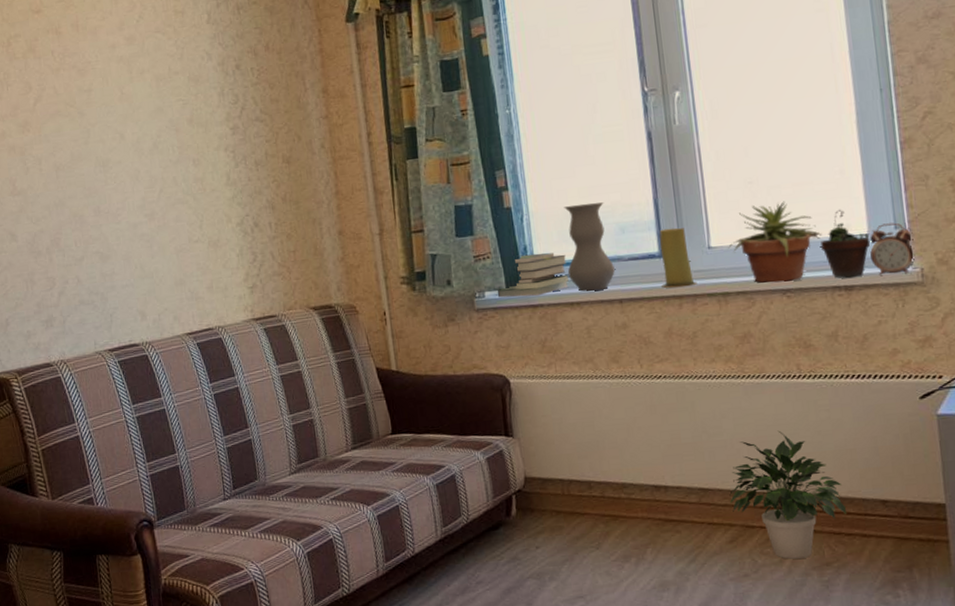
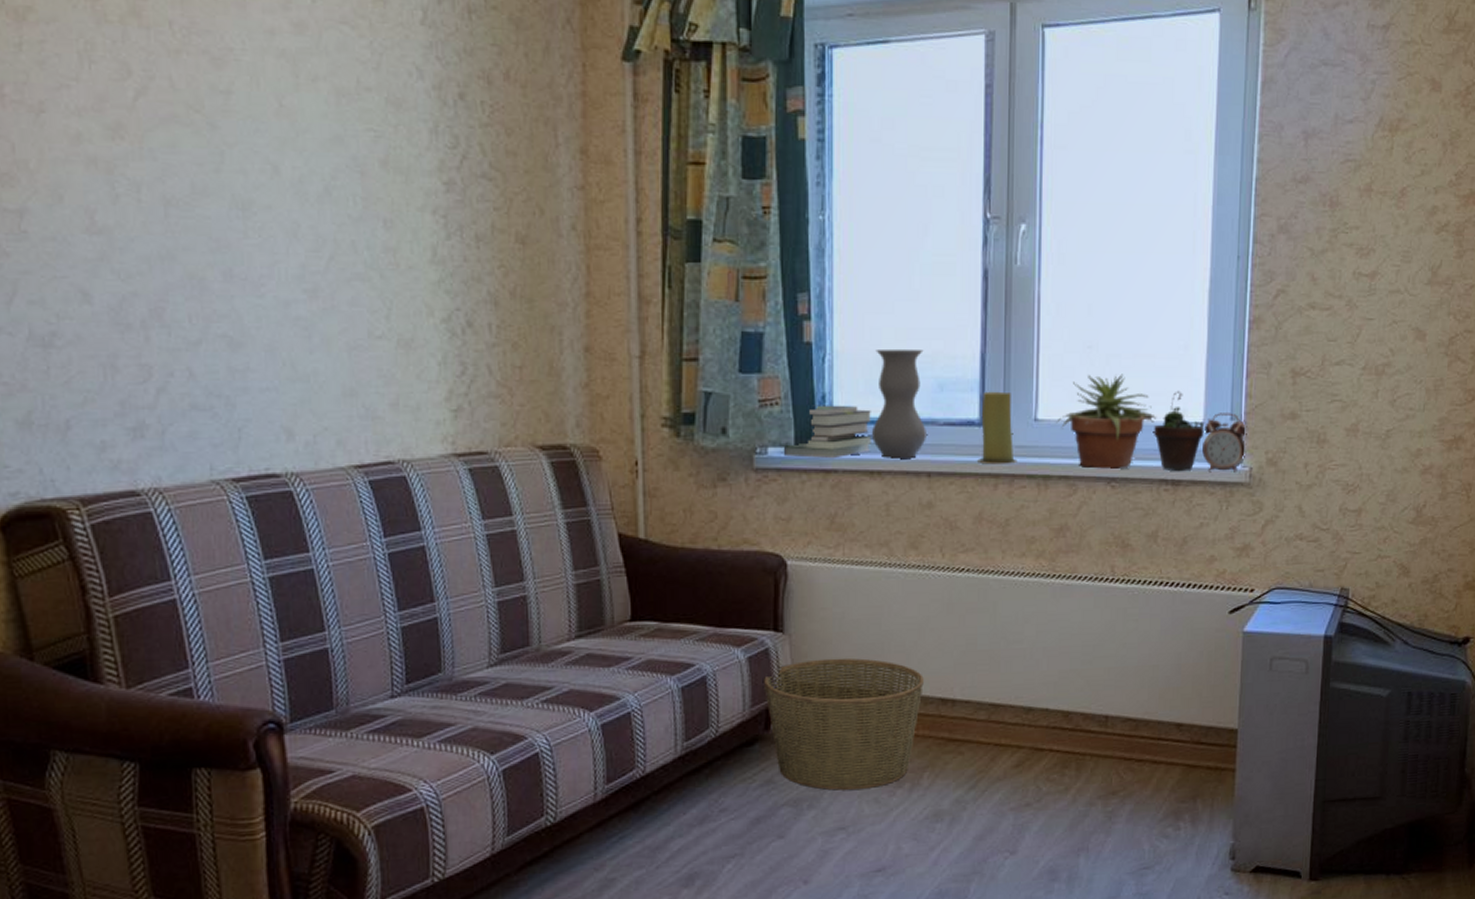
basket: none [501,455,637,565] -> present [764,658,924,791]
potted plant: present [729,430,846,560] -> none [1022,640,1140,788]

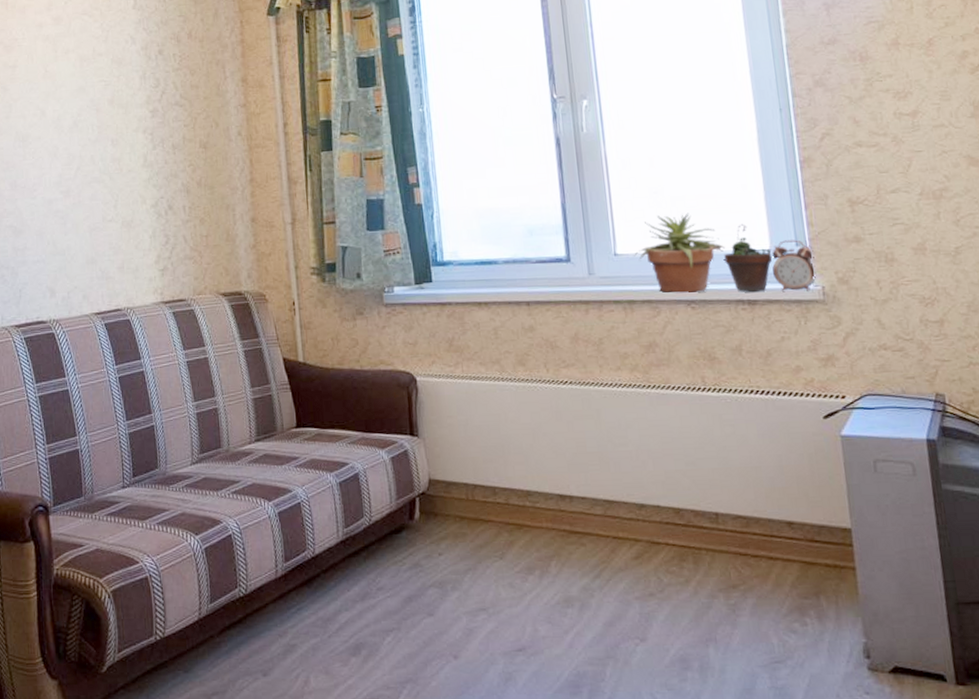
basket: present [764,658,924,791] -> none [405,458,543,575]
books: present [783,405,871,459] -> none [406,251,477,295]
vase: present [871,348,926,460] -> none [473,204,523,293]
candle: present [976,391,1018,465] -> none [566,233,604,293]

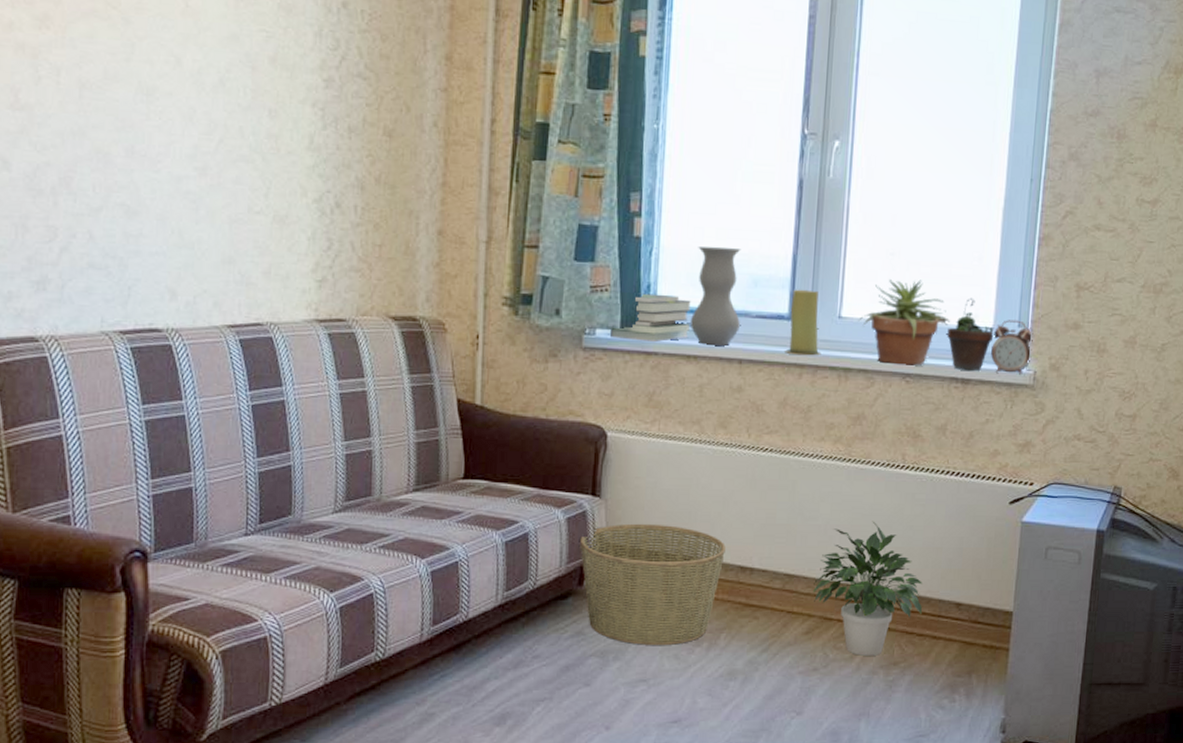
basket: none [405,458,543,575] -> present [580,523,726,645]
books: none [406,251,477,295] -> present [609,293,691,343]
vase: none [473,204,523,293] -> present [690,246,741,347]
candle: none [566,233,604,293] -> present [784,289,822,356]
potted plant: none [635,443,752,580] -> present [813,521,922,657]

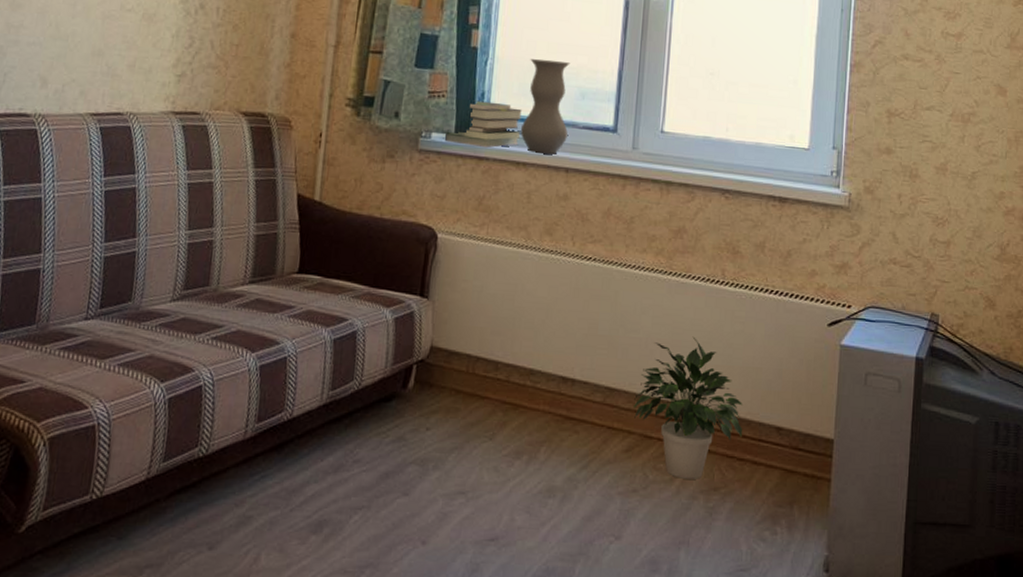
basket: present [580,523,726,645] -> none [406,327,548,456]
candle: present [784,289,822,356] -> none [608,103,644,169]
potted plant: present [858,279,951,367] -> none [680,98,768,184]
succulent plant: present [947,297,994,372] -> none [765,118,810,191]
alarm clock: present [991,320,1033,376] -> none [807,141,847,197]

